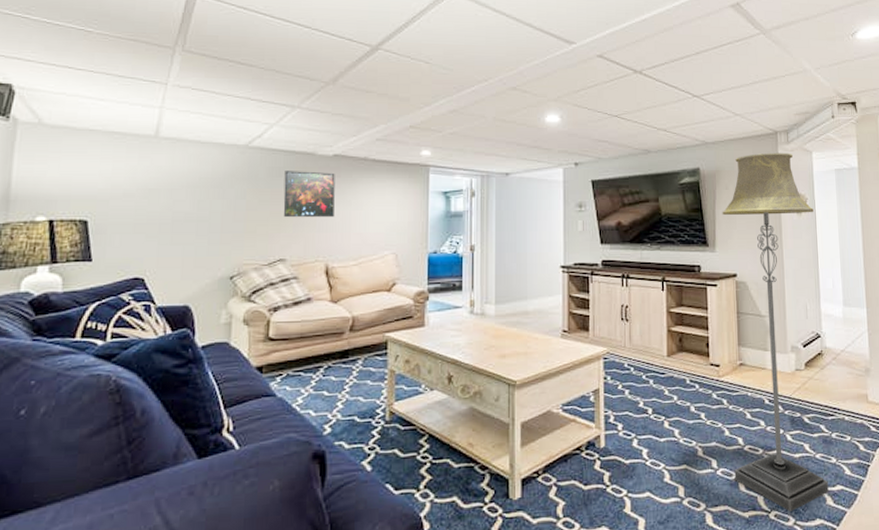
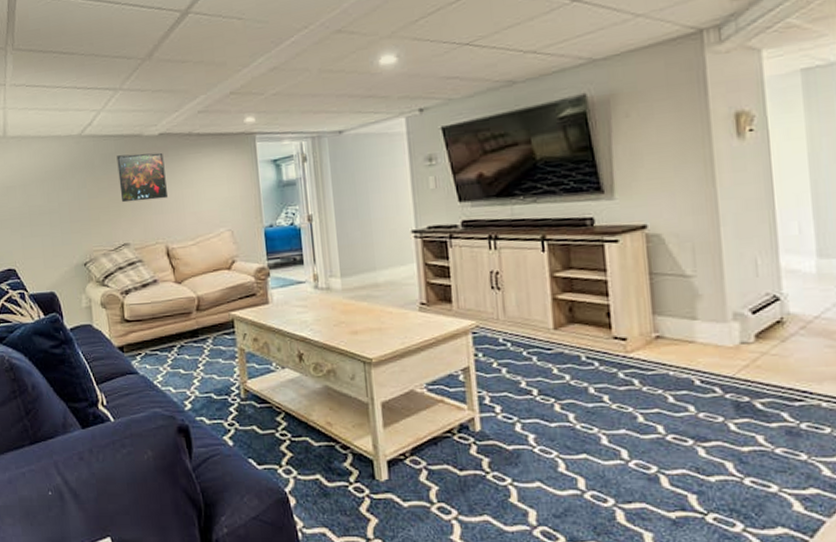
floor lamp: present [722,152,829,512] -> none [621,56,796,515]

